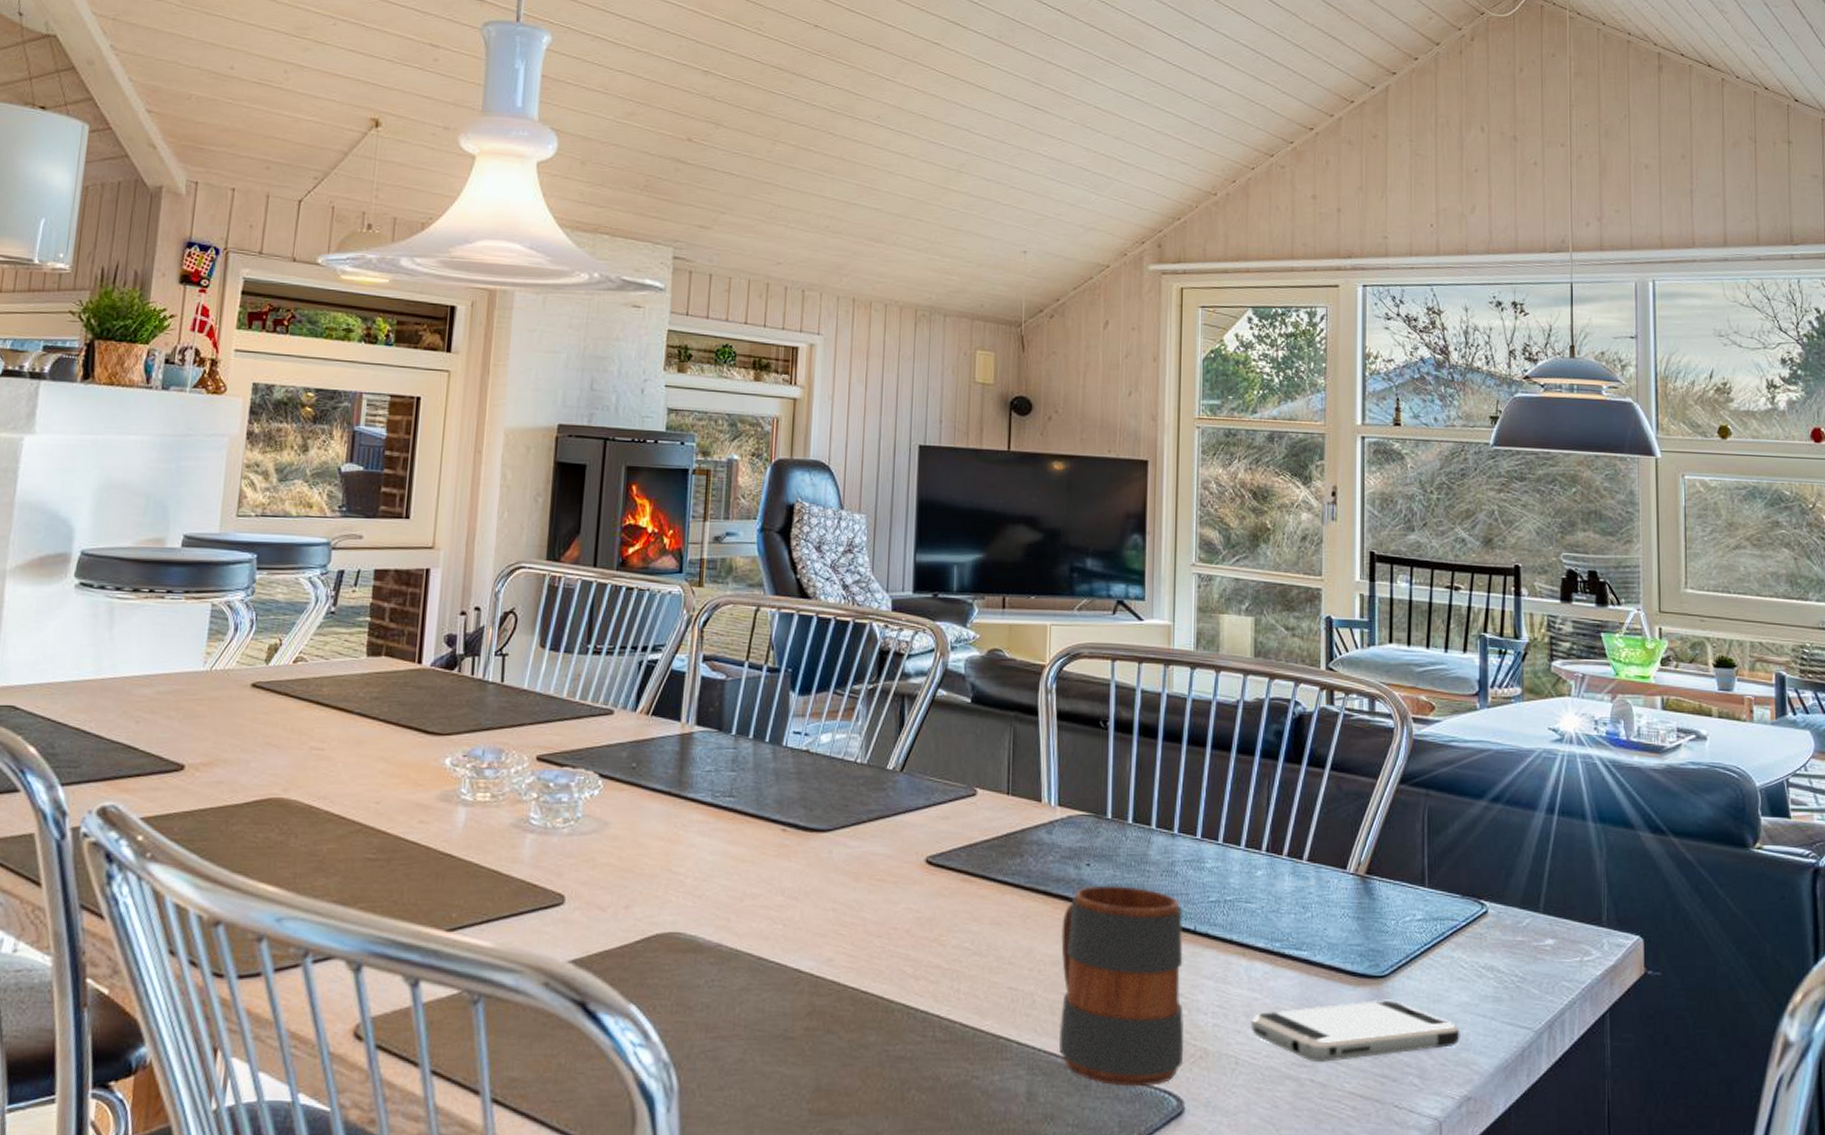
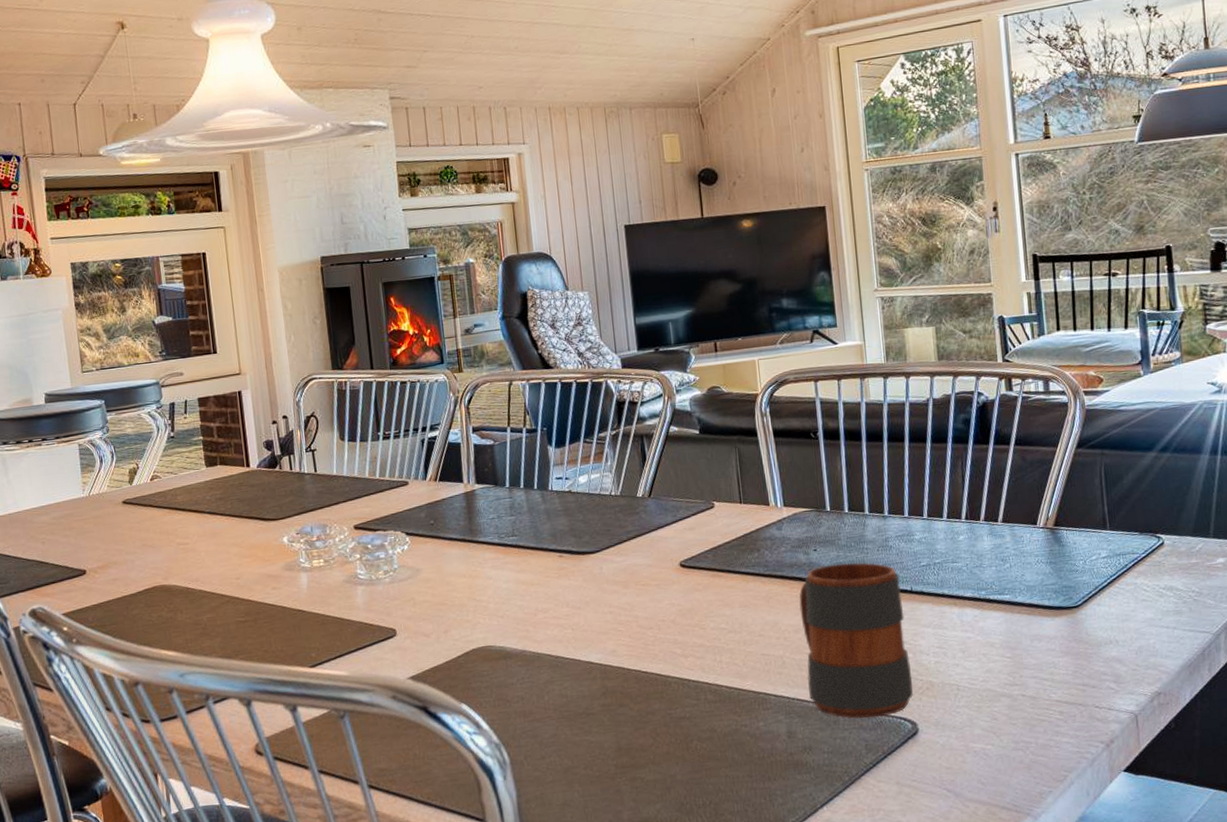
smartphone: present [1250,999,1460,1063] -> none [966,624,1148,681]

